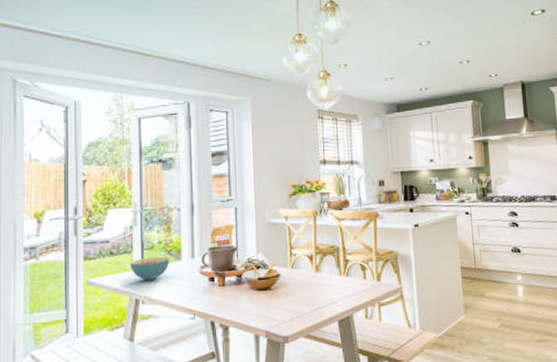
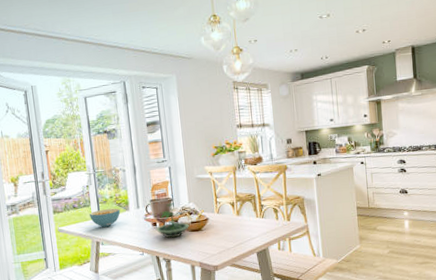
terrarium: none [212,252,257,298] -> present [155,203,190,238]

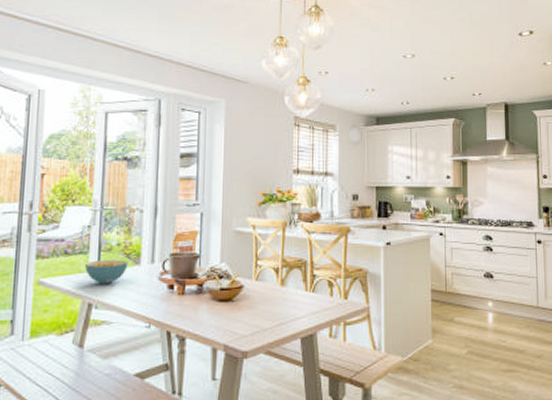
terrarium: present [155,203,190,238] -> none [171,260,218,308]

